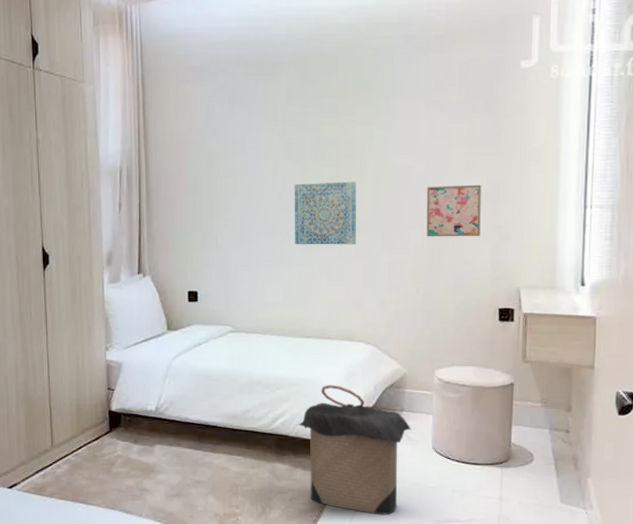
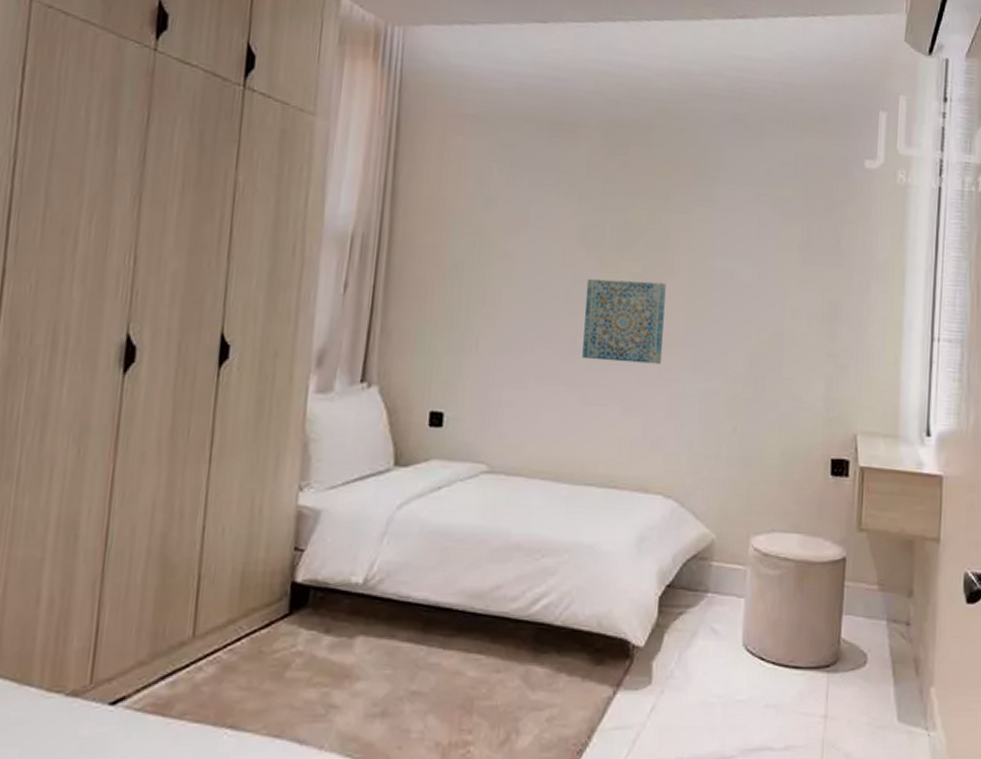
laundry hamper: present [298,385,412,515] -> none [567,552,718,741]
wall art: present [426,184,481,237] -> none [748,297,816,366]

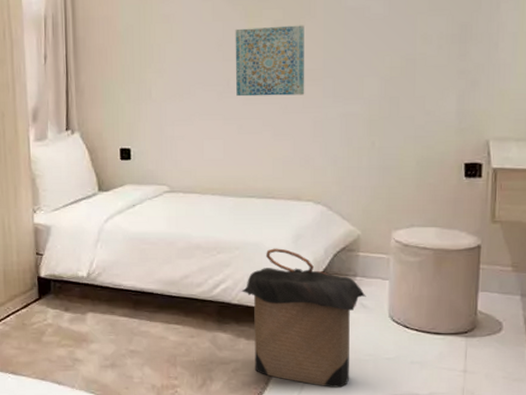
laundry hamper: none [567,552,718,741] -> present [241,248,366,388]

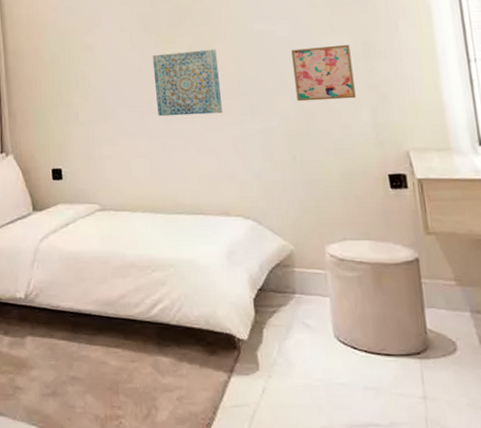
laundry hamper: present [241,248,366,388] -> none [179,265,308,418]
wall art: none [383,25,446,85] -> present [291,44,356,102]

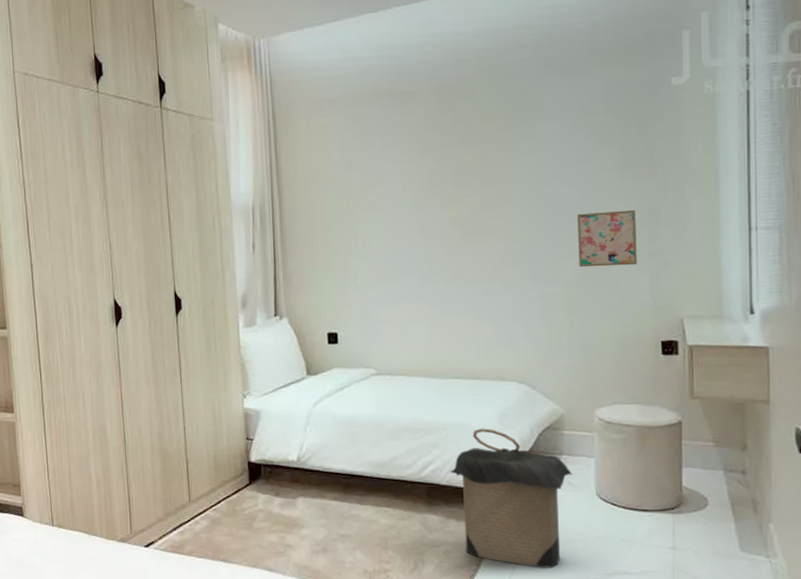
wall art: present [152,49,223,117] -> none [435,211,505,281]
laundry hamper: none [179,265,308,418] -> present [450,428,573,568]

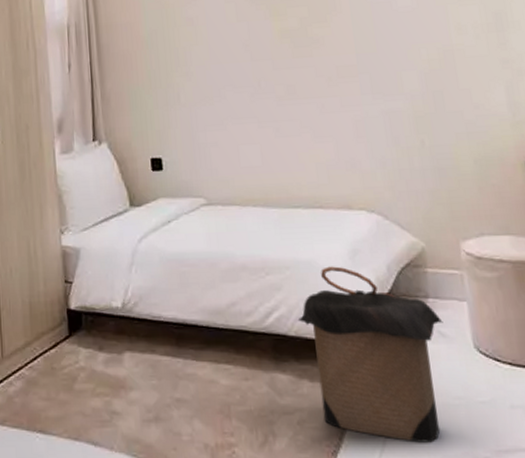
wall art: present [577,209,637,268] -> none [415,14,489,79]

